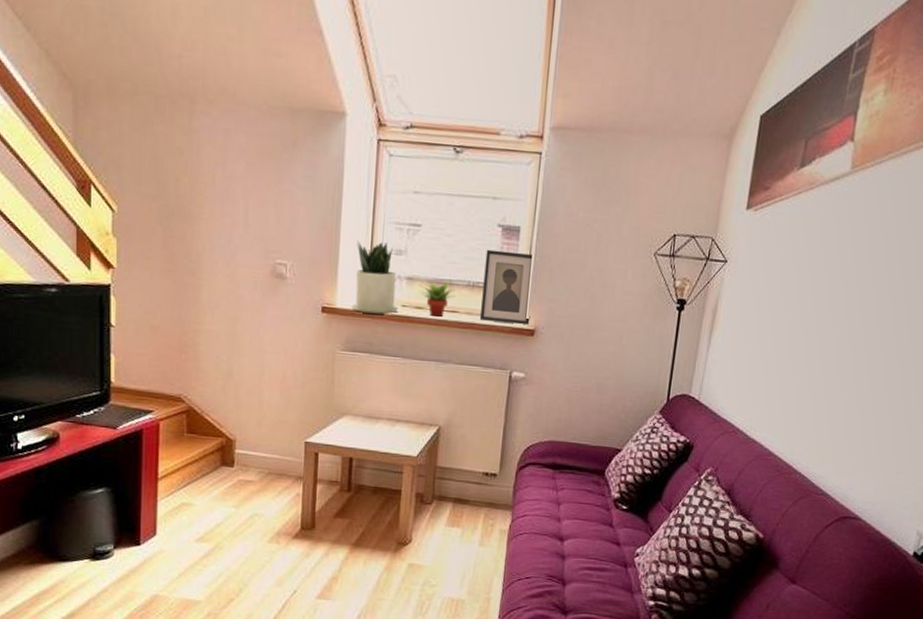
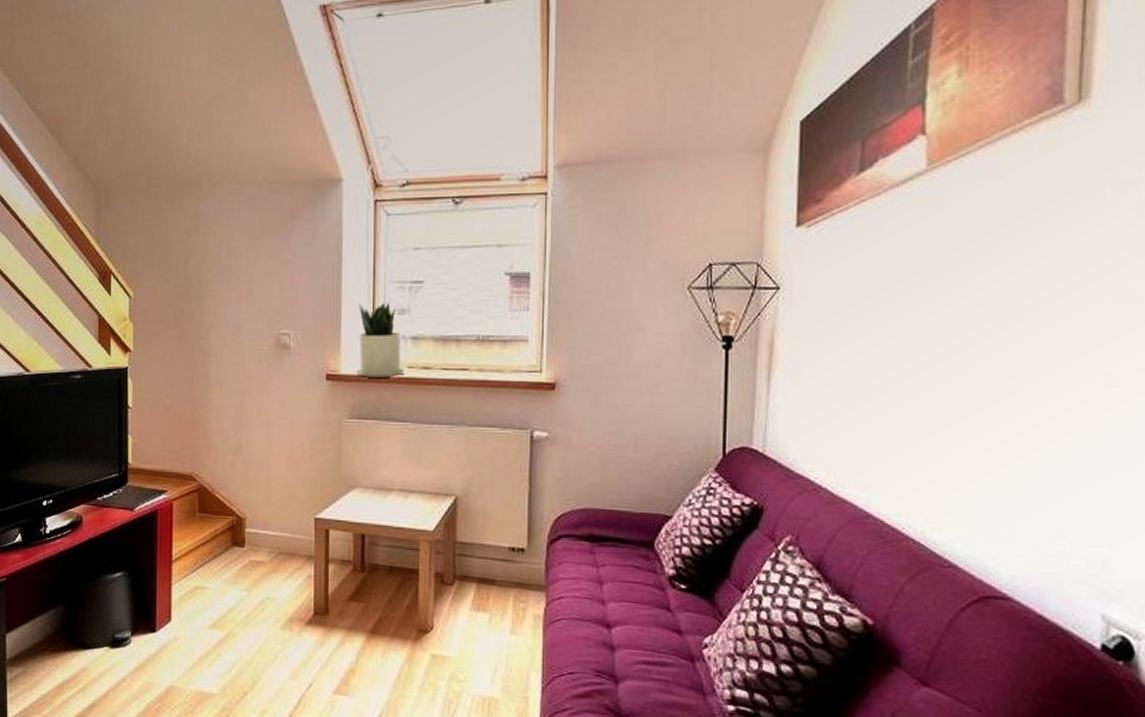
succulent plant: present [419,279,456,318] -> none [425,335,464,377]
picture frame: present [479,249,532,326] -> none [492,300,549,379]

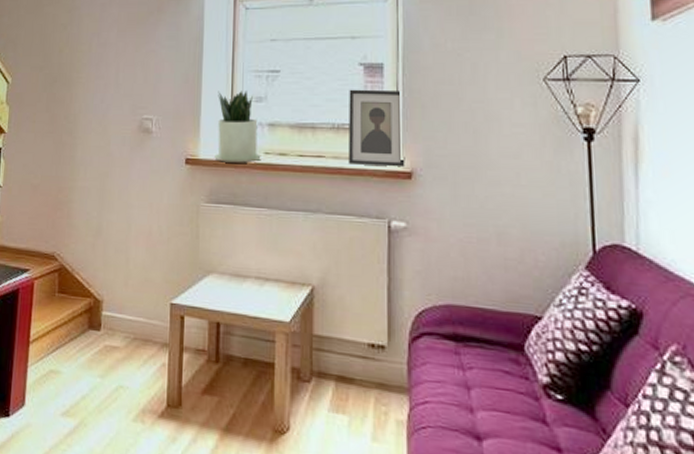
picture frame: none [492,300,549,379] -> present [348,89,405,168]

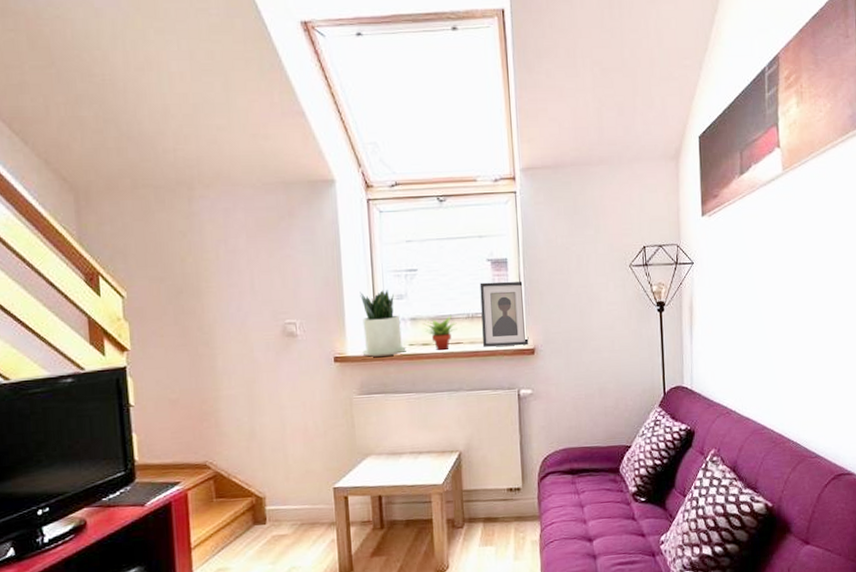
succulent plant: none [281,123,320,164] -> present [423,314,457,351]

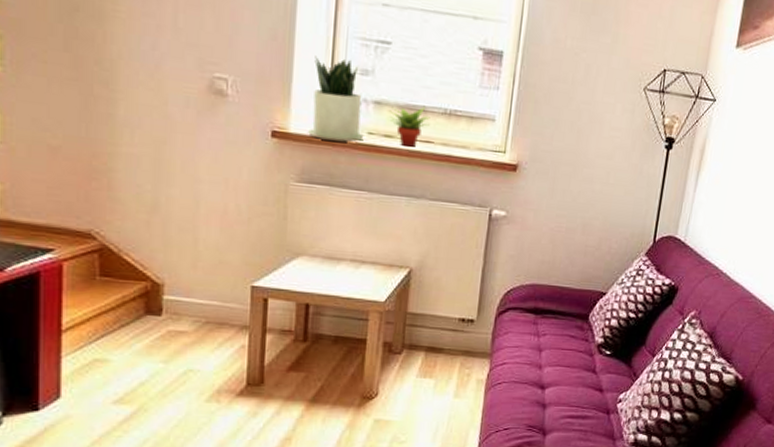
picture frame: present [479,281,529,347] -> none [456,74,516,160]

